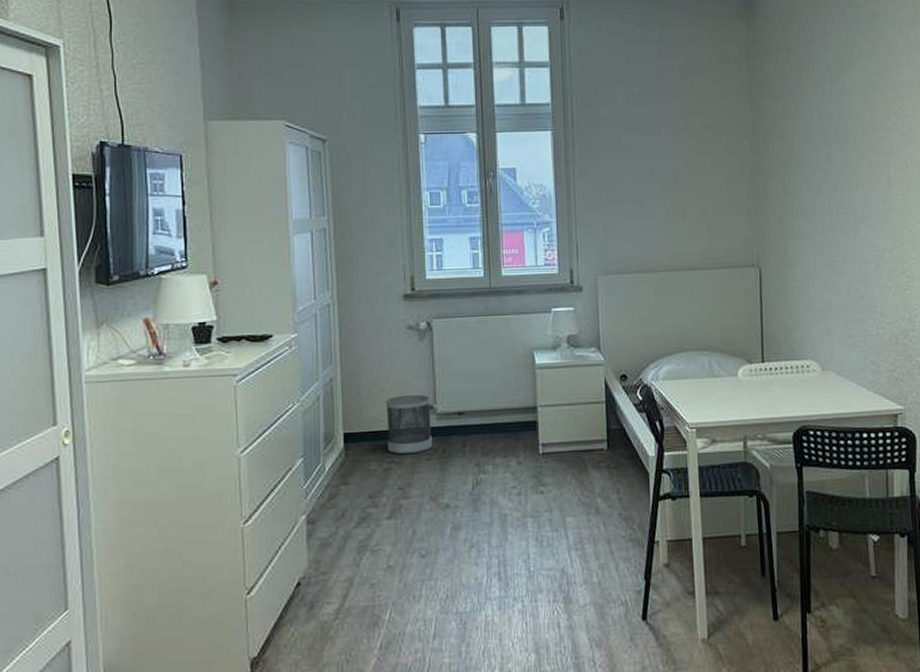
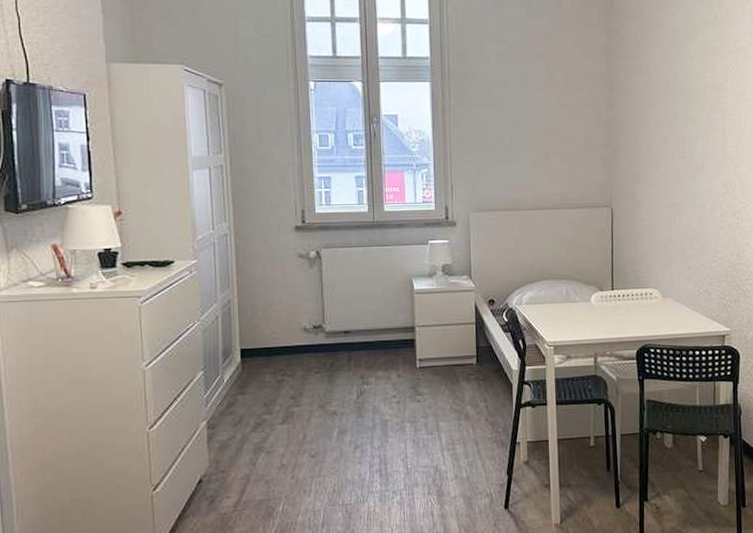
wastebasket: present [386,394,432,455] -> none [279,315,321,368]

